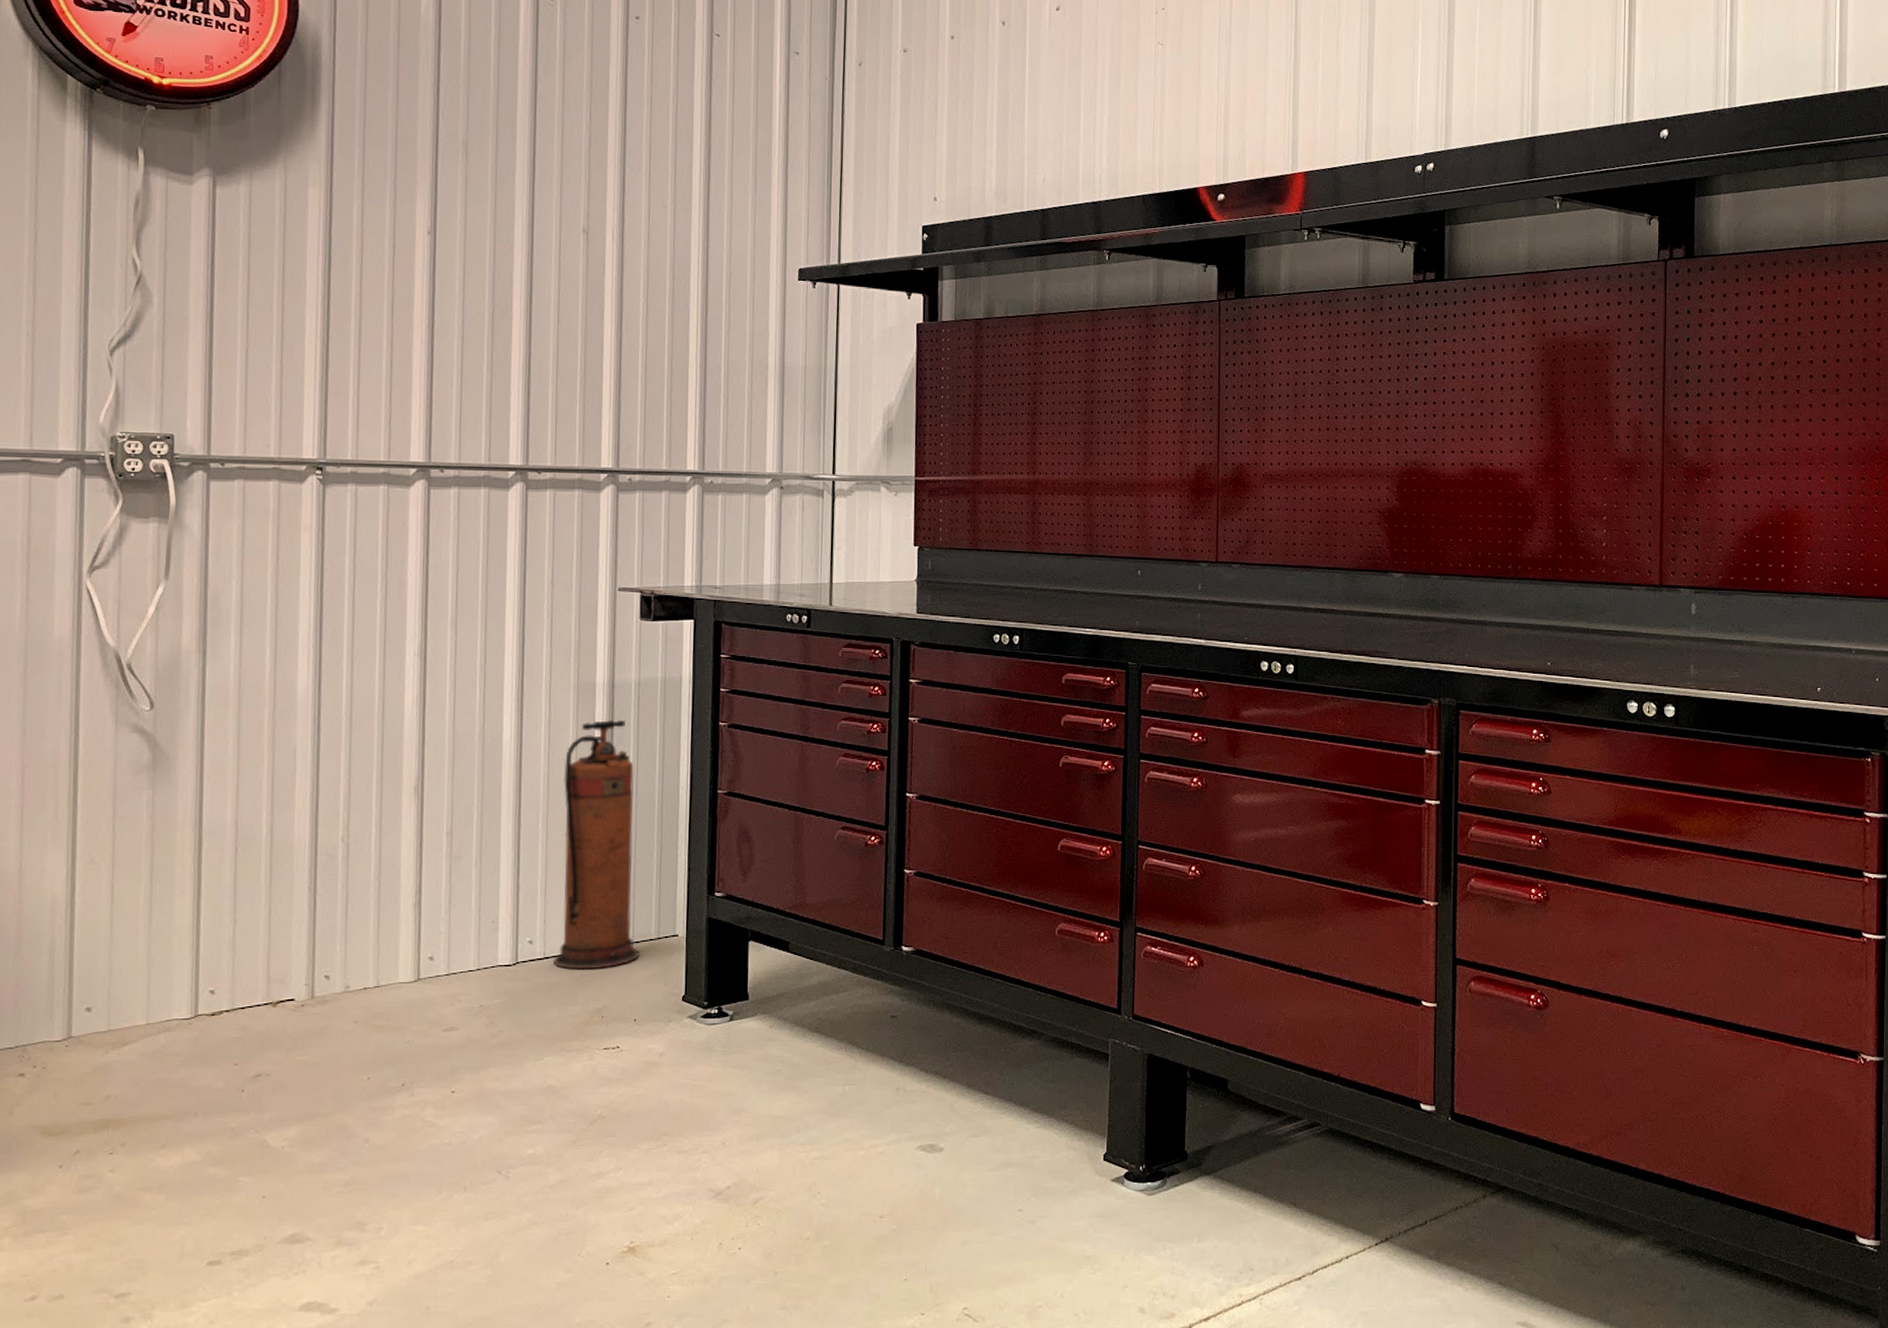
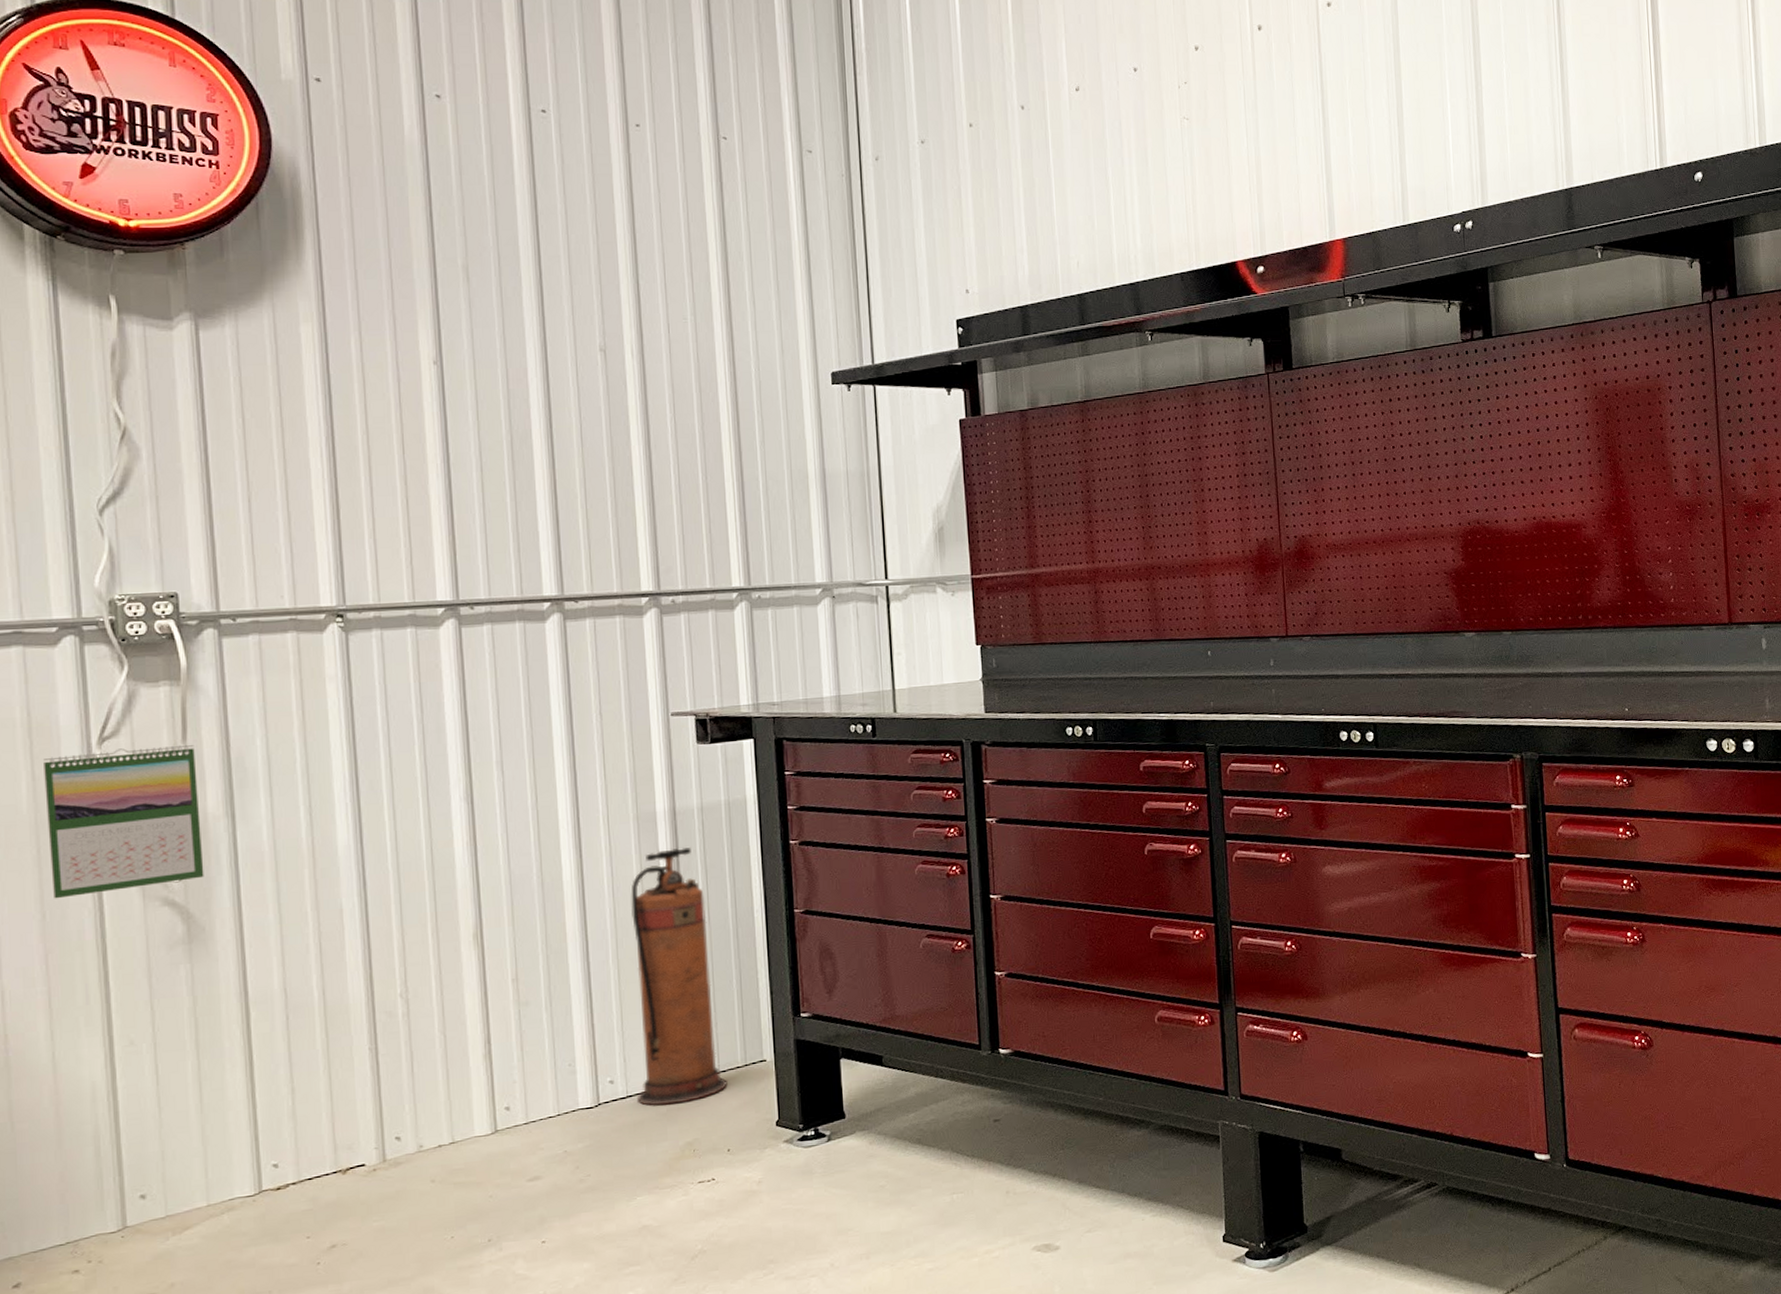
calendar: none [34,578,175,717] -> present [44,744,204,899]

